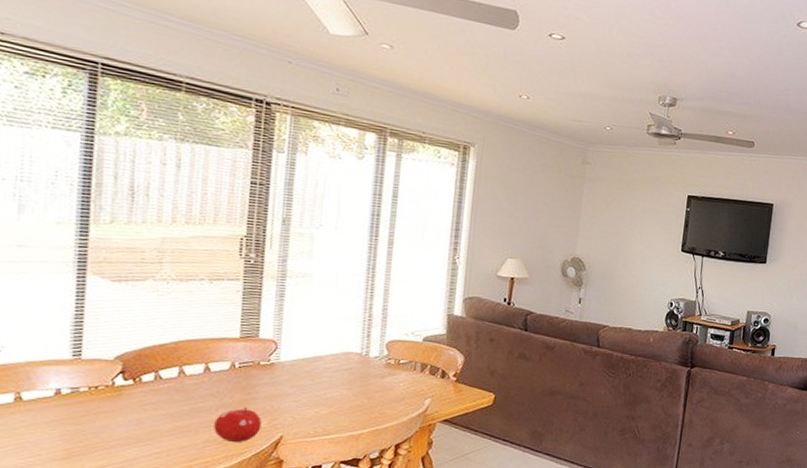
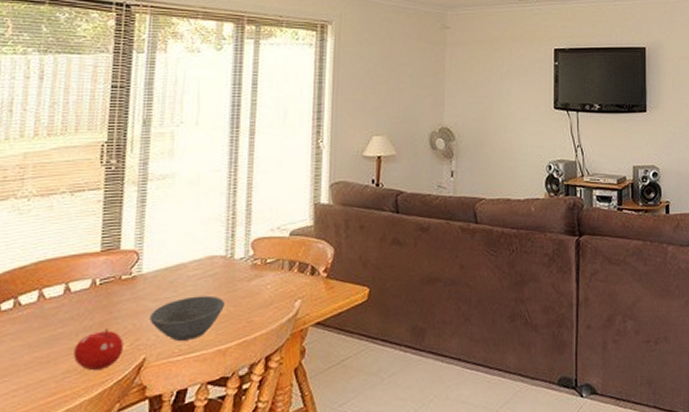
bowl: none [287,386,359,424] -> present [150,295,225,341]

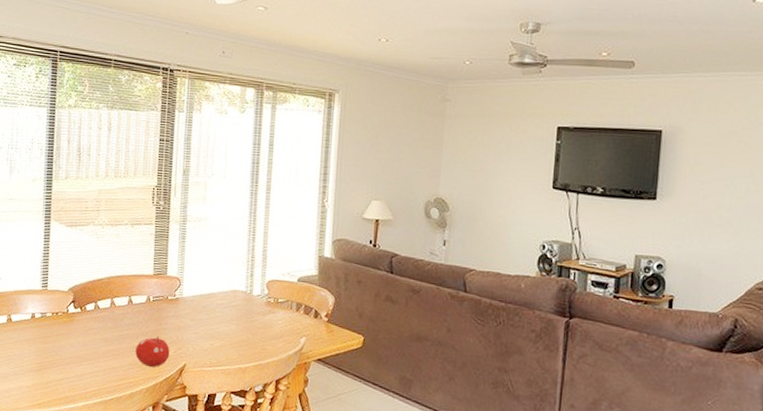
bowl: present [150,295,225,341] -> none [188,321,245,356]

